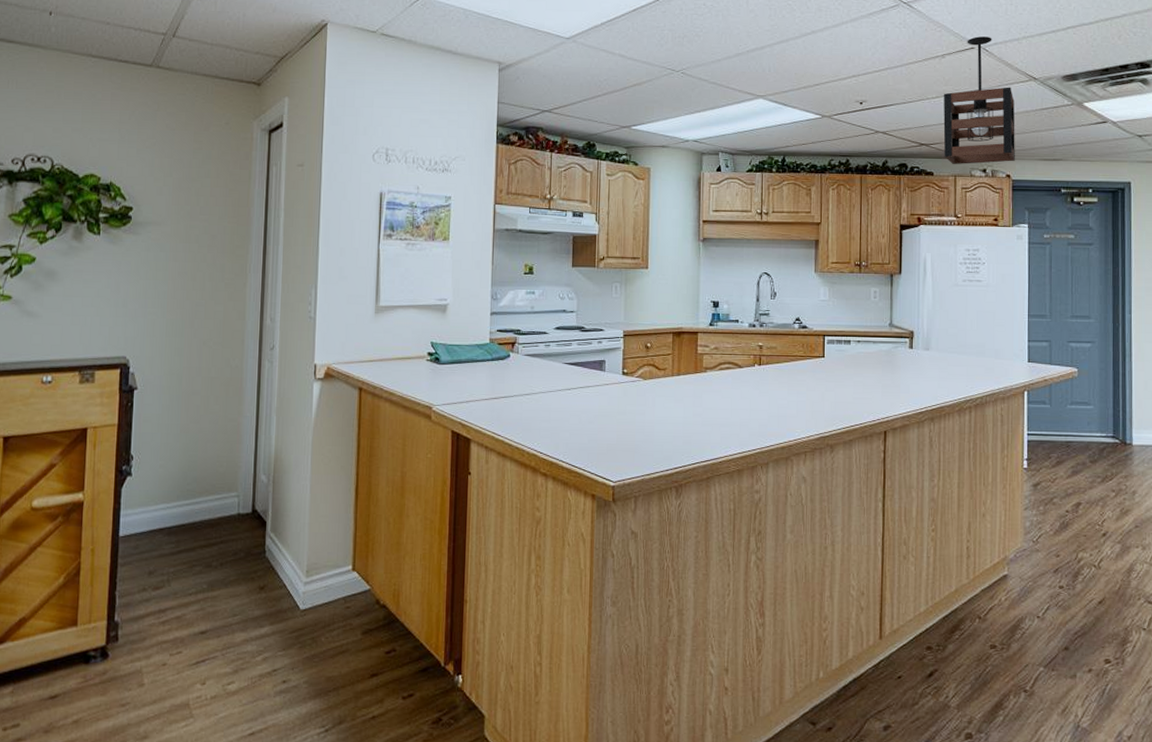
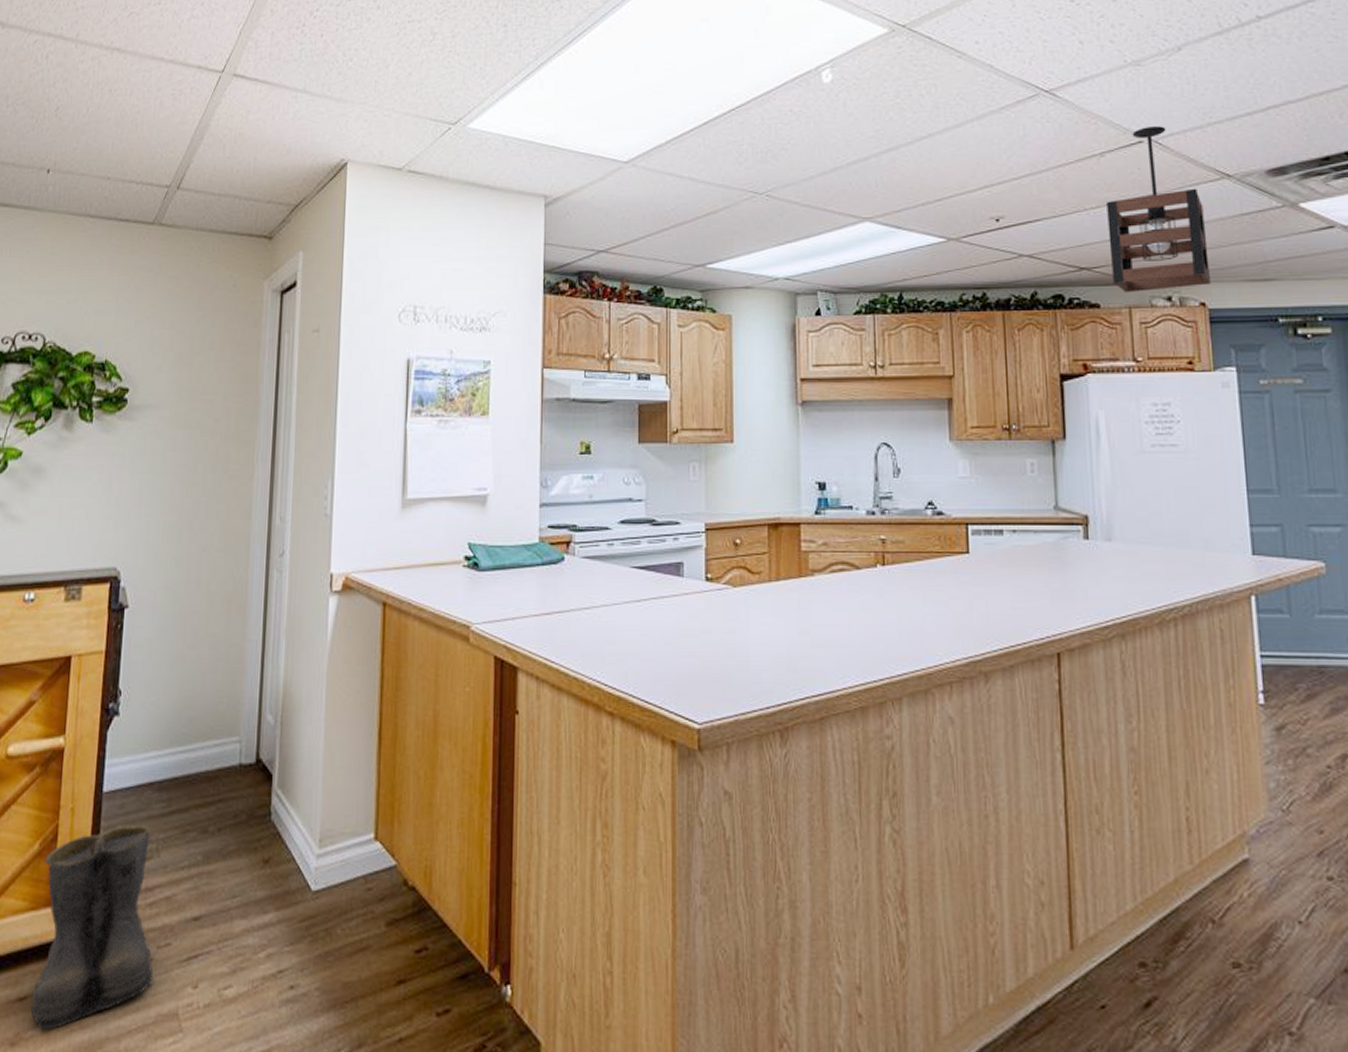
boots: none [61,561,167,721] -> present [30,824,154,1031]

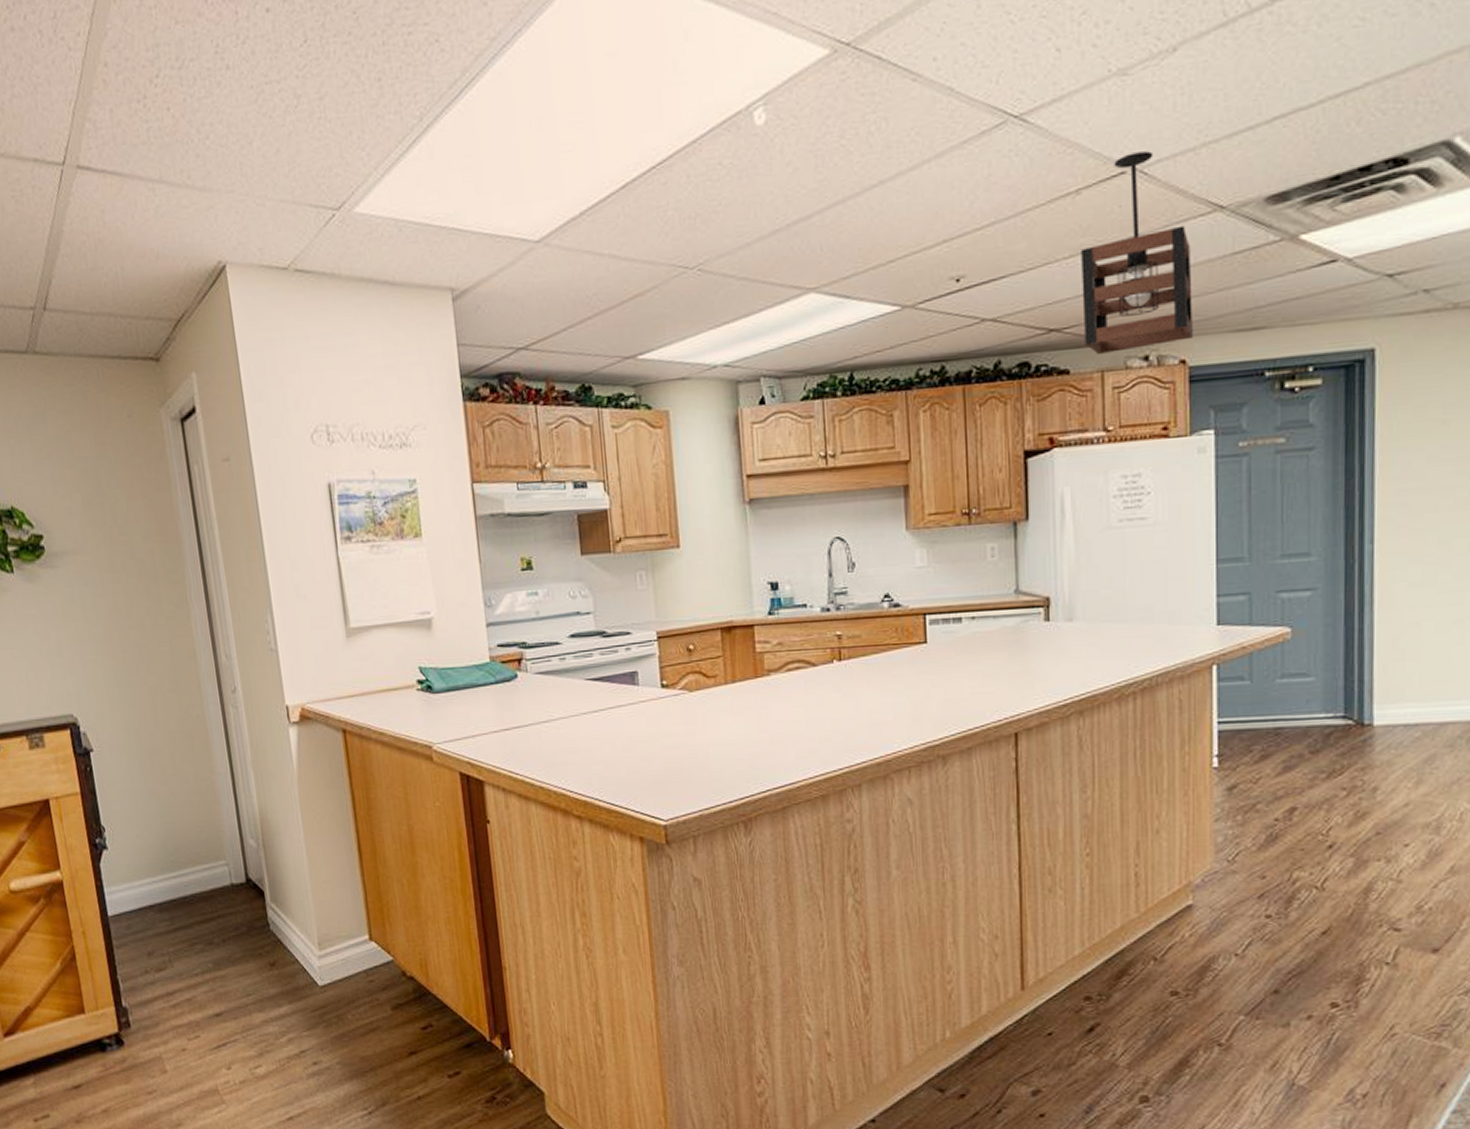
boots: present [30,824,154,1031] -> none [68,941,191,1110]

